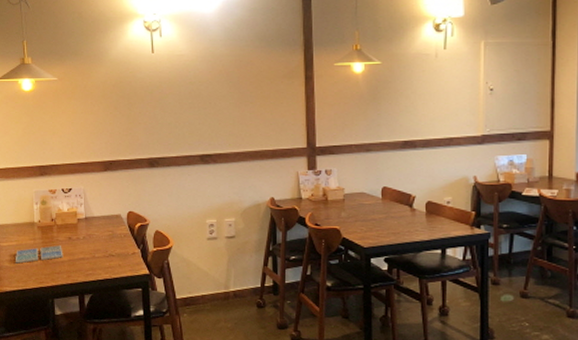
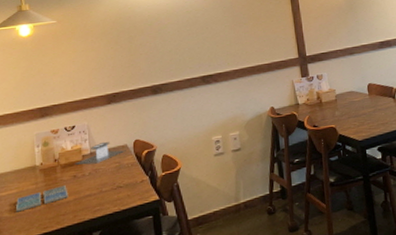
tissue box: none [71,209,120,229] -> present [75,142,126,165]

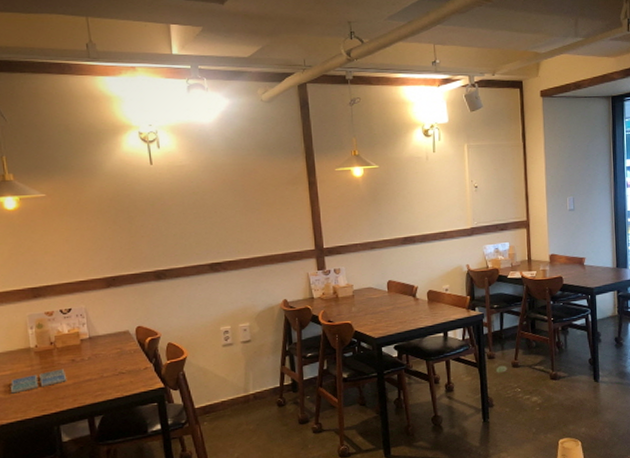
tissue box: present [75,142,126,165] -> none [73,327,128,349]

